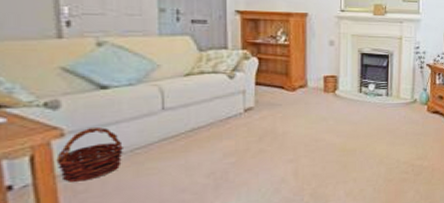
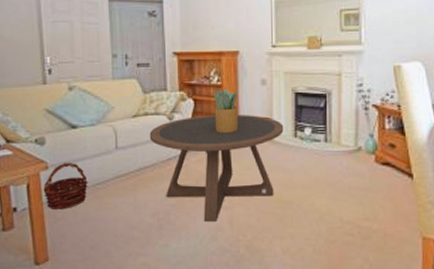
coffee table: none [205,73,350,176] -> present [149,115,284,221]
potted plant: none [281,47,306,90] -> present [214,88,239,133]

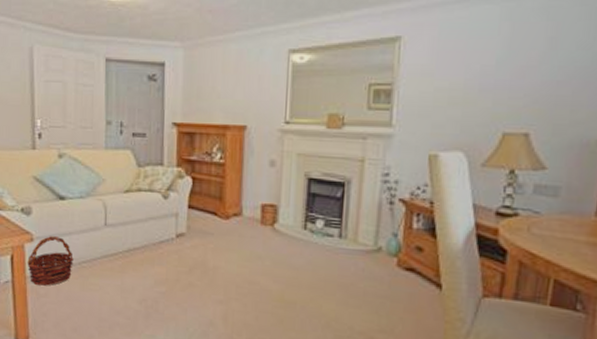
coffee table: present [149,115,284,221] -> none [141,196,292,316]
potted plant: present [214,88,239,133] -> none [213,167,243,218]

